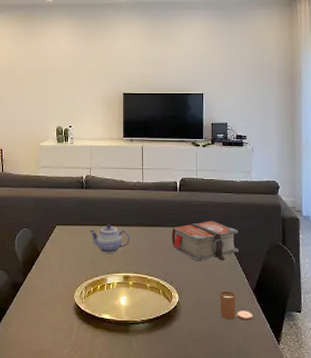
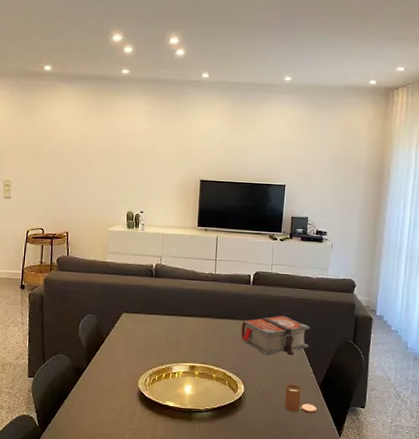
teapot: present [88,224,130,253] -> none [156,313,199,343]

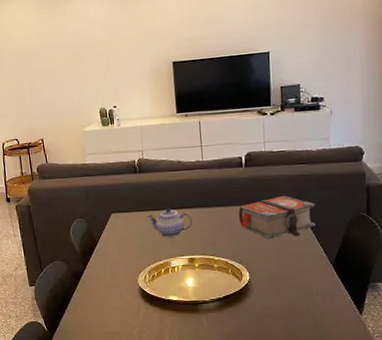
teapot: none [156,313,199,343] -> present [146,207,193,237]
candle: present [285,384,318,414] -> none [295,265,333,295]

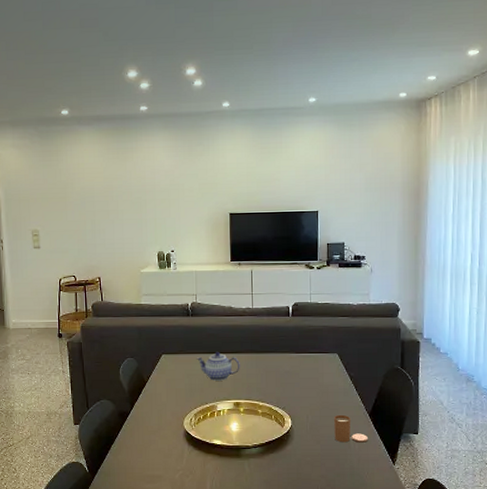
bible: present [238,196,316,239] -> none [283,346,355,387]
candle: none [295,265,333,295] -> present [334,414,369,443]

